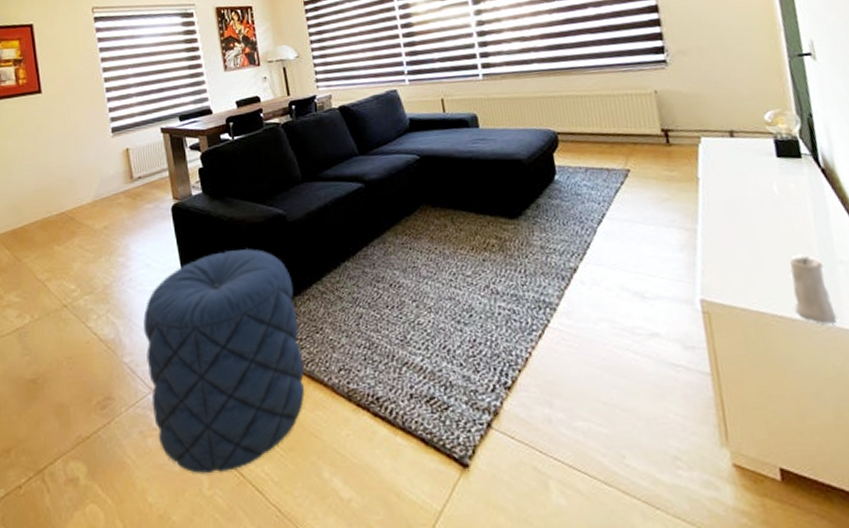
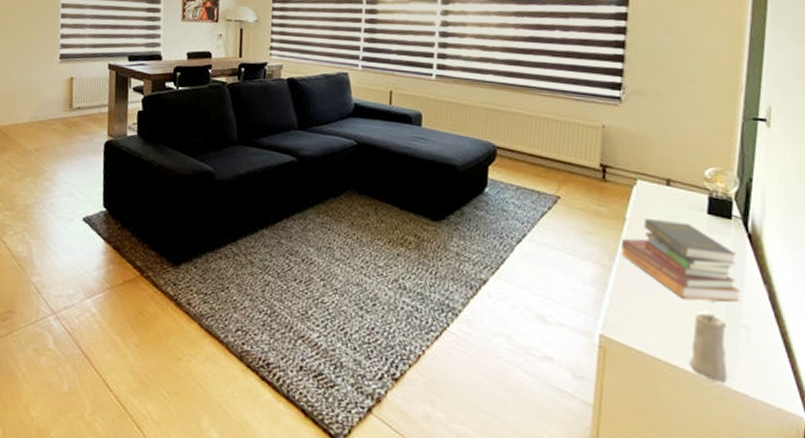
pouf: present [143,248,304,474] -> none [50,195,209,402]
books: none [699,170,830,247] -> present [621,219,741,302]

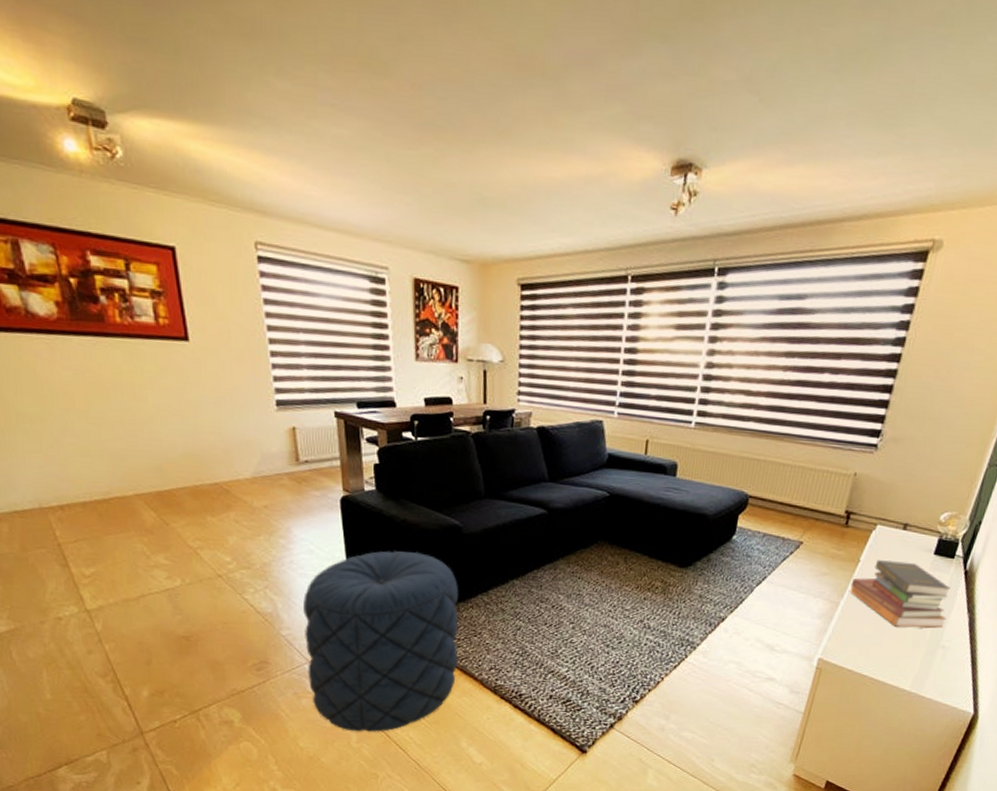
pouf: none [50,195,209,402] -> present [303,551,459,732]
candle: present [689,313,728,384] -> none [889,638,928,691]

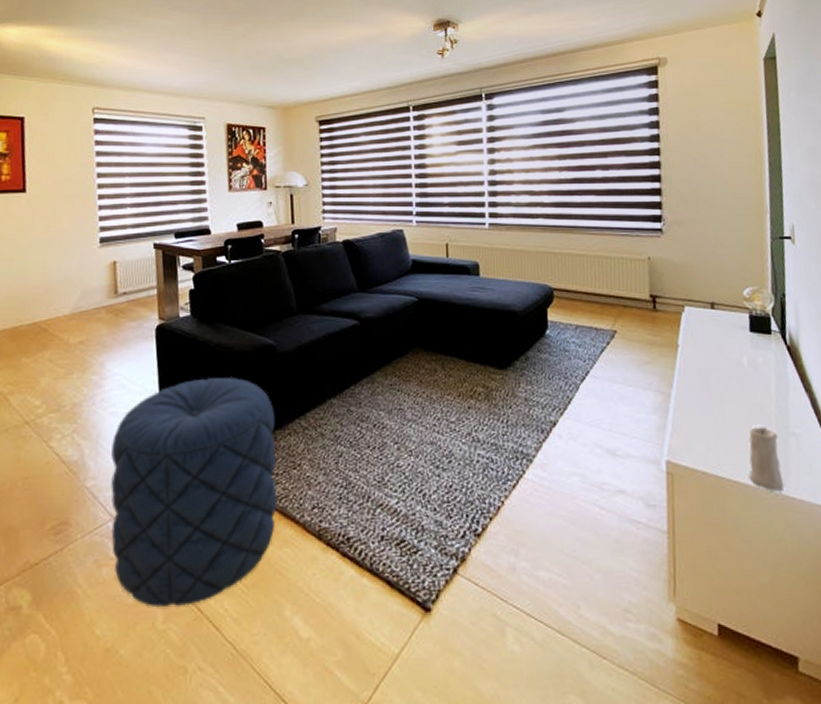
books: present [849,560,951,628] -> none [676,342,787,415]
candle: none [889,638,928,691] -> present [748,427,784,492]

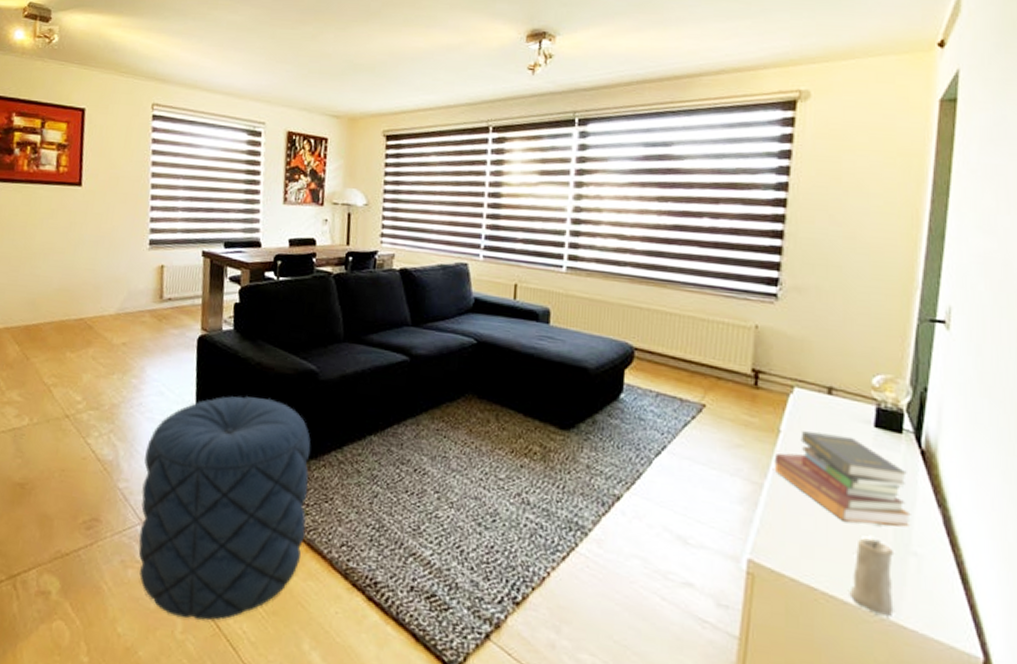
books: none [676,342,787,415] -> present [774,431,911,527]

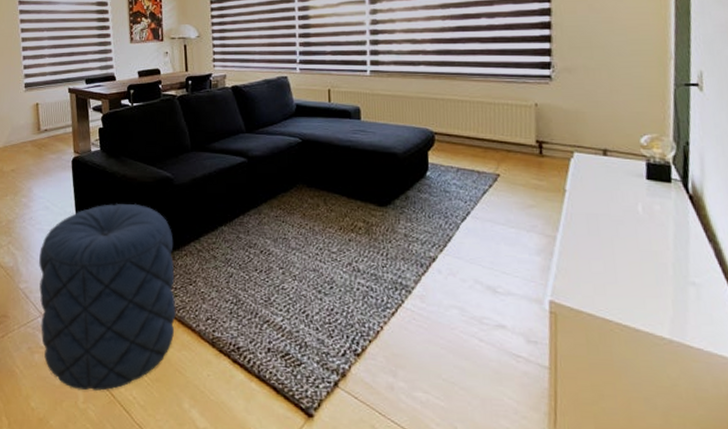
books: present [774,431,911,527] -> none [563,189,686,262]
candle: present [849,538,894,617] -> none [640,274,680,339]

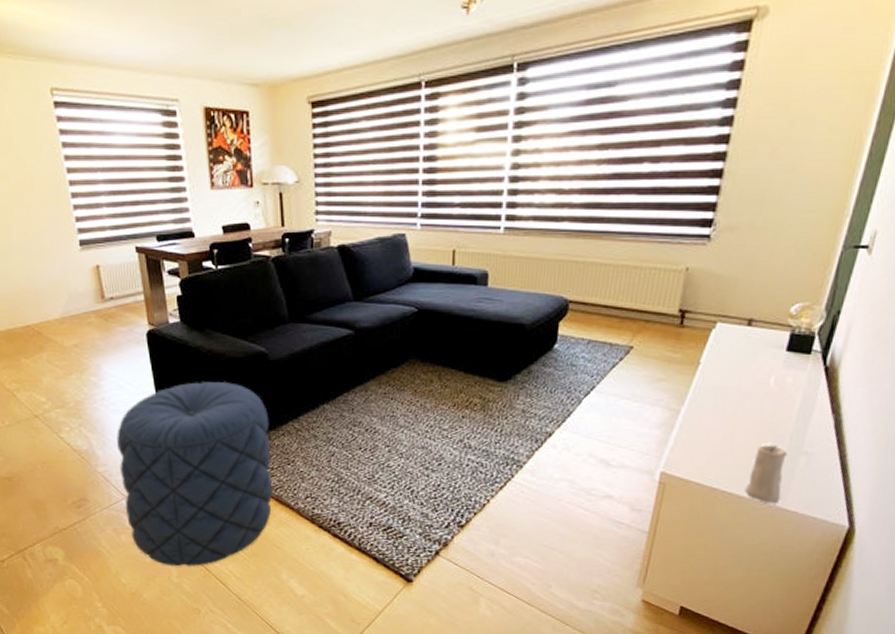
candle: none [640,274,680,339] -> present [744,445,787,504]

